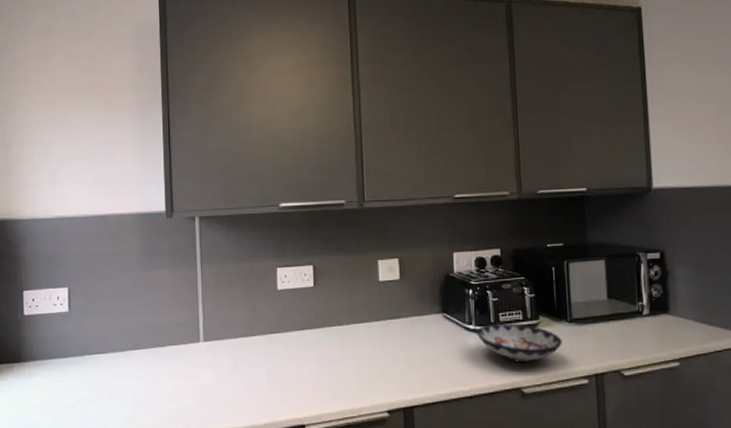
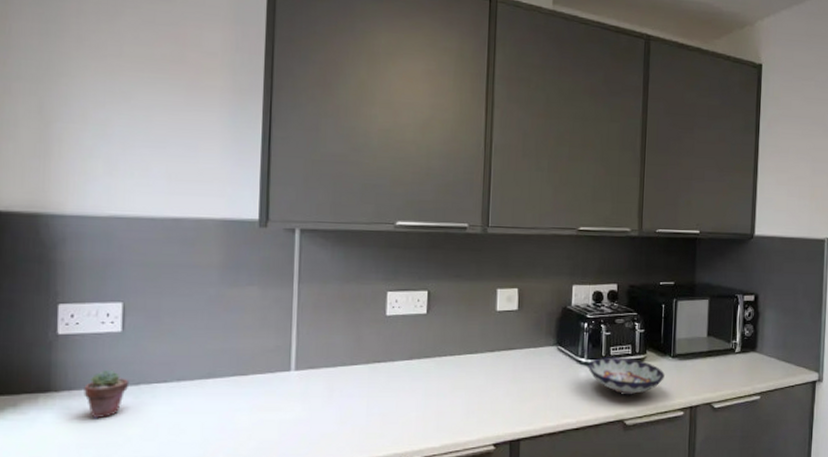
potted succulent: none [44,344,77,385] -> present [84,371,130,419]

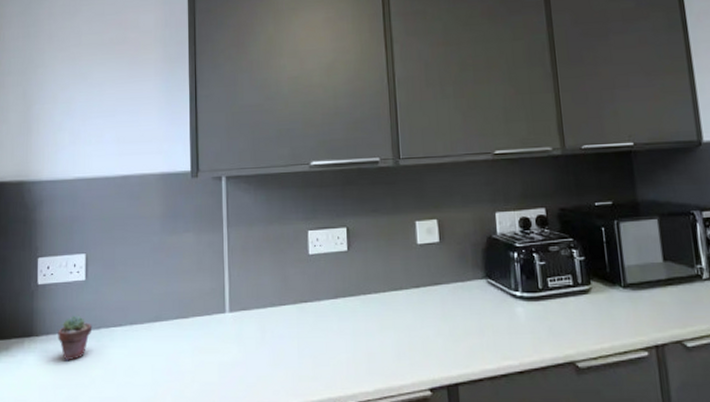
bowl: present [588,357,665,396] -> none [524,289,617,334]

